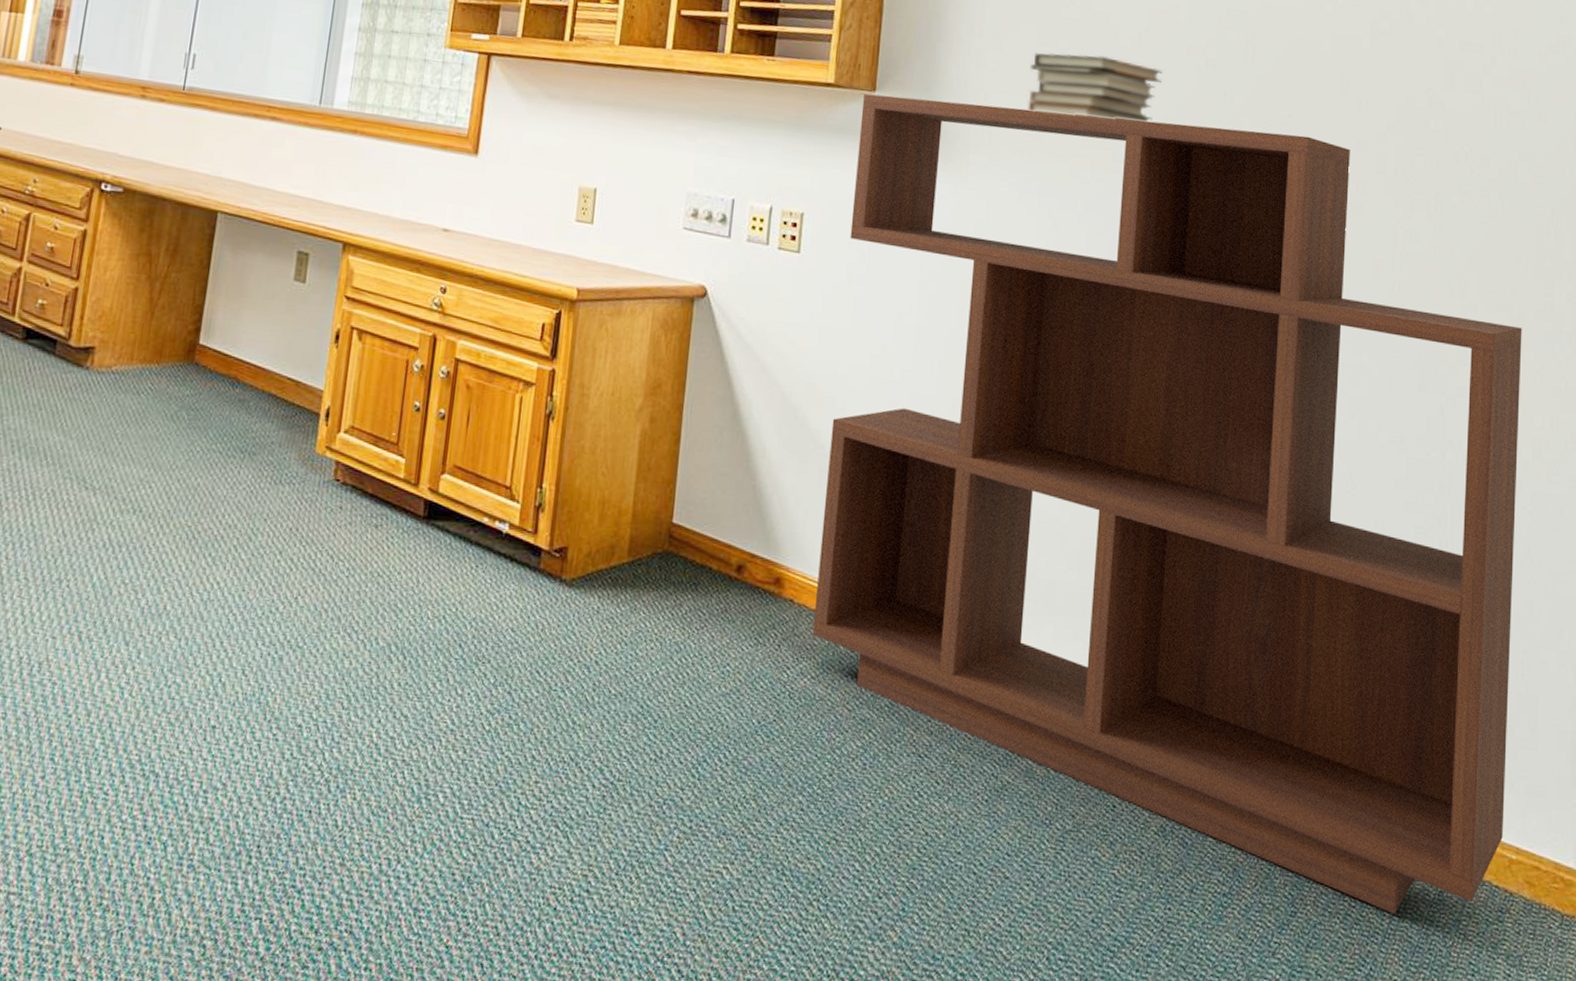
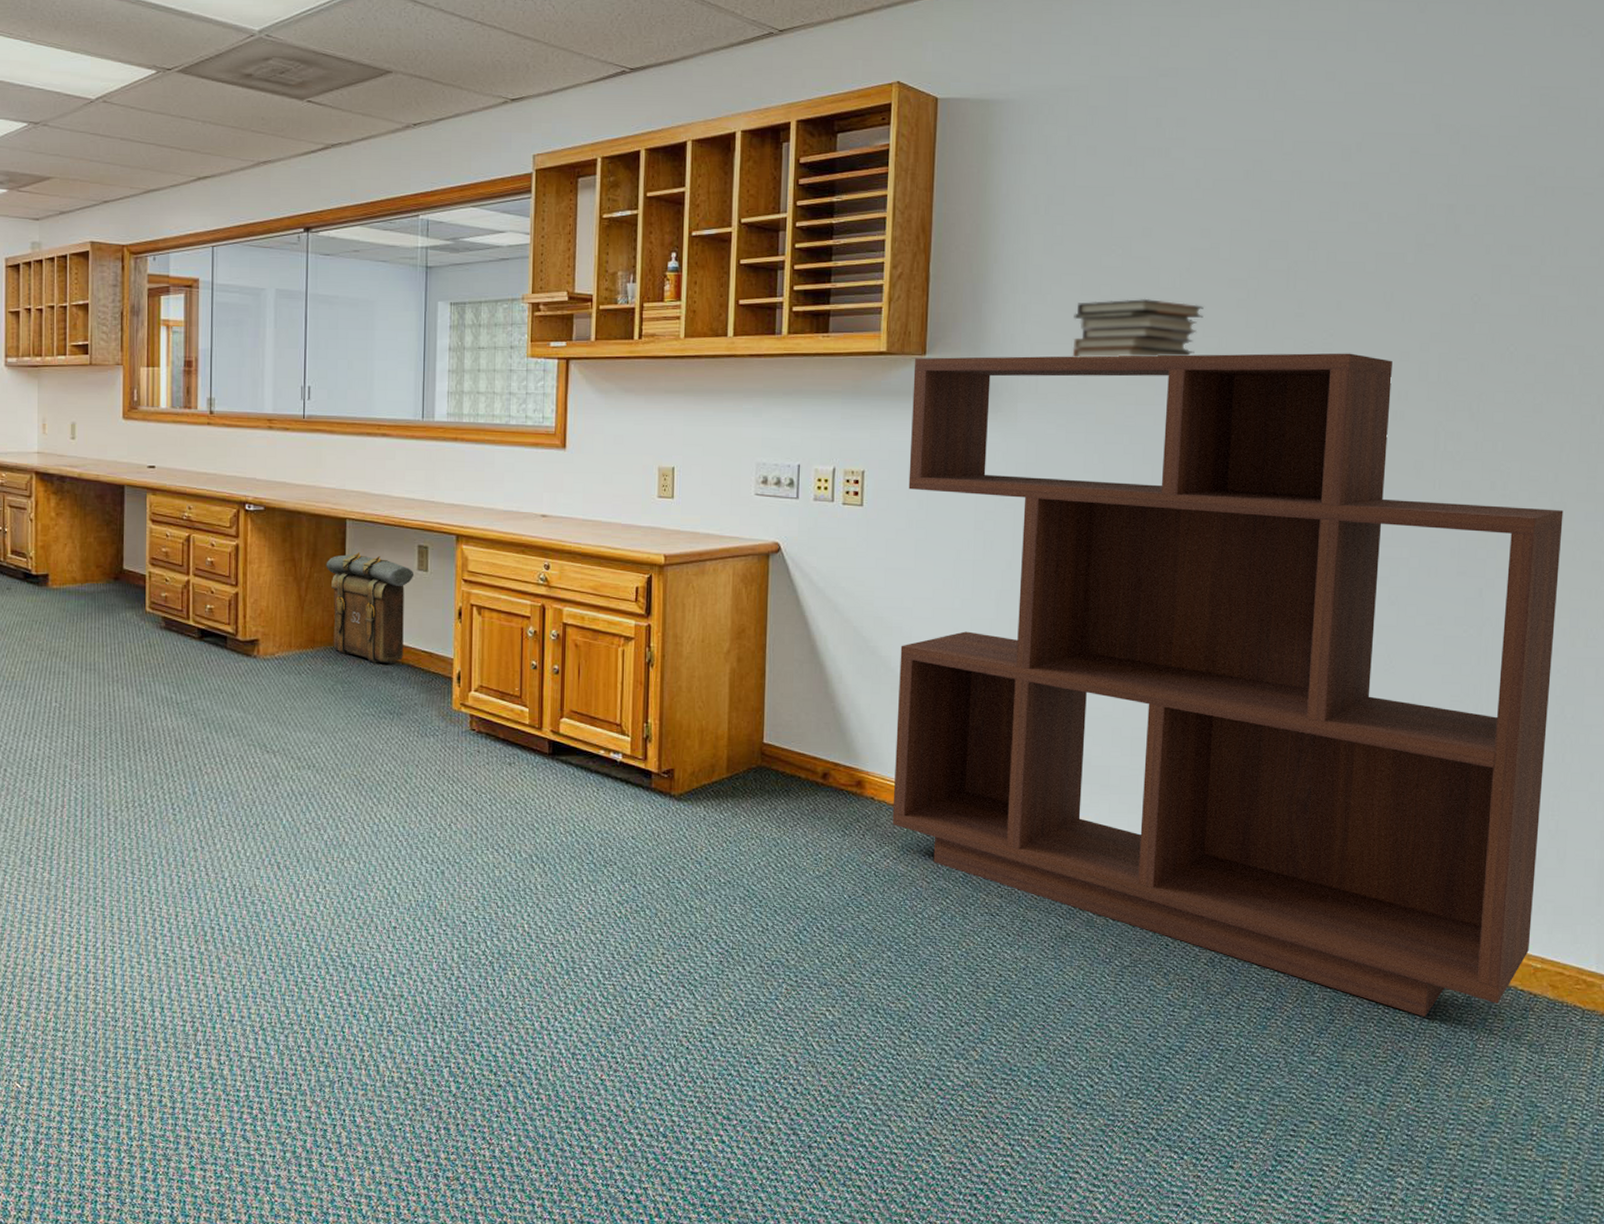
backpack: none [183,253,290,389] -> present [326,552,415,663]

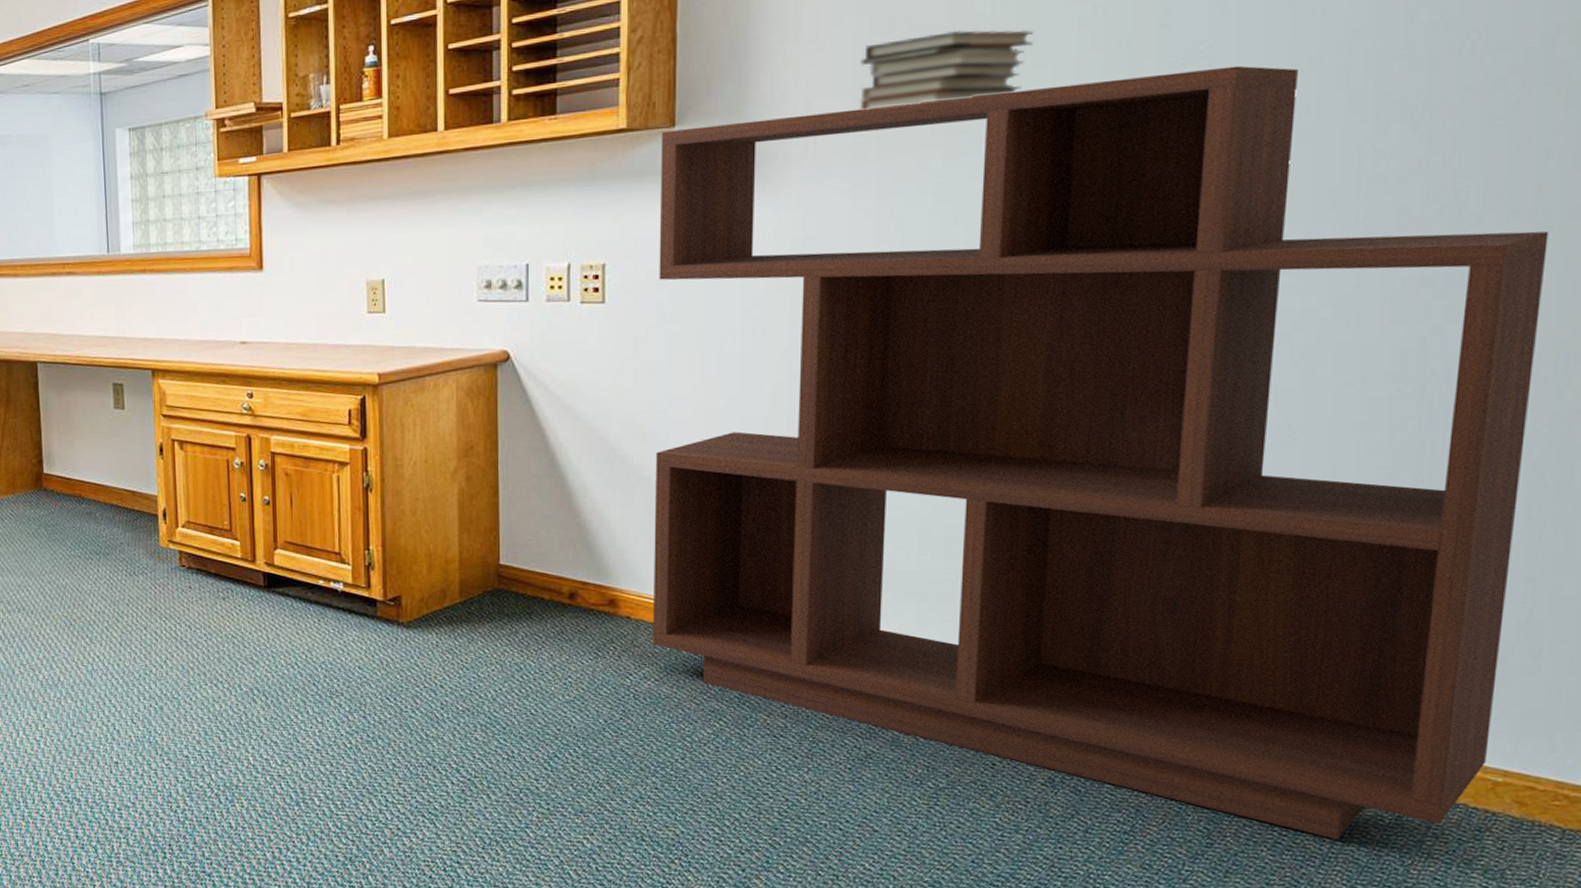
backpack: present [326,552,415,663] -> none [20,395,111,505]

